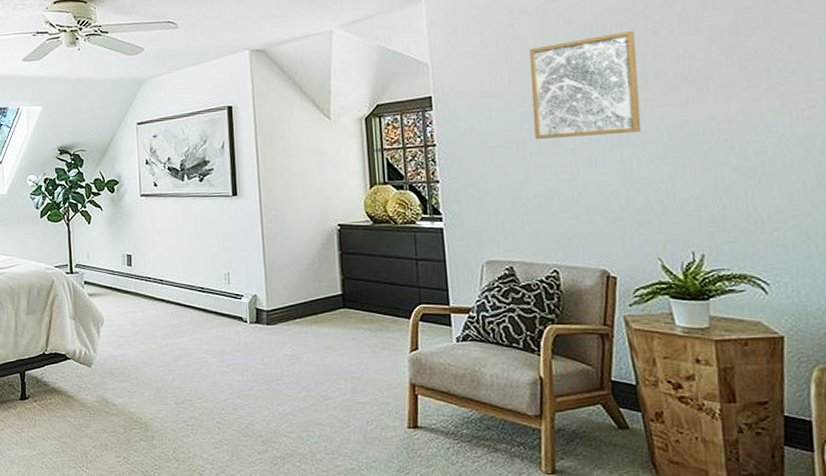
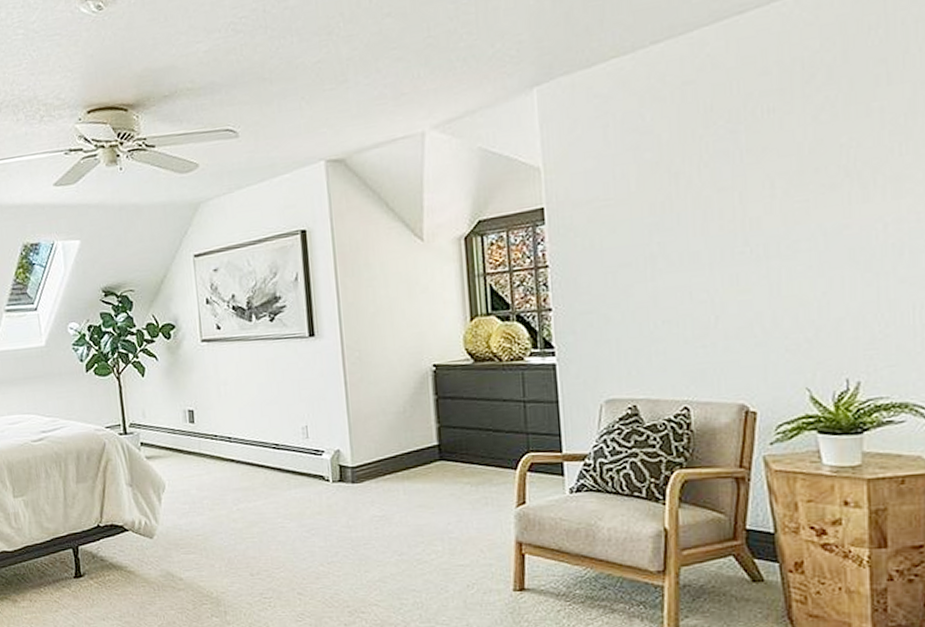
wall art: present [529,30,642,139] -> none [662,115,794,254]

